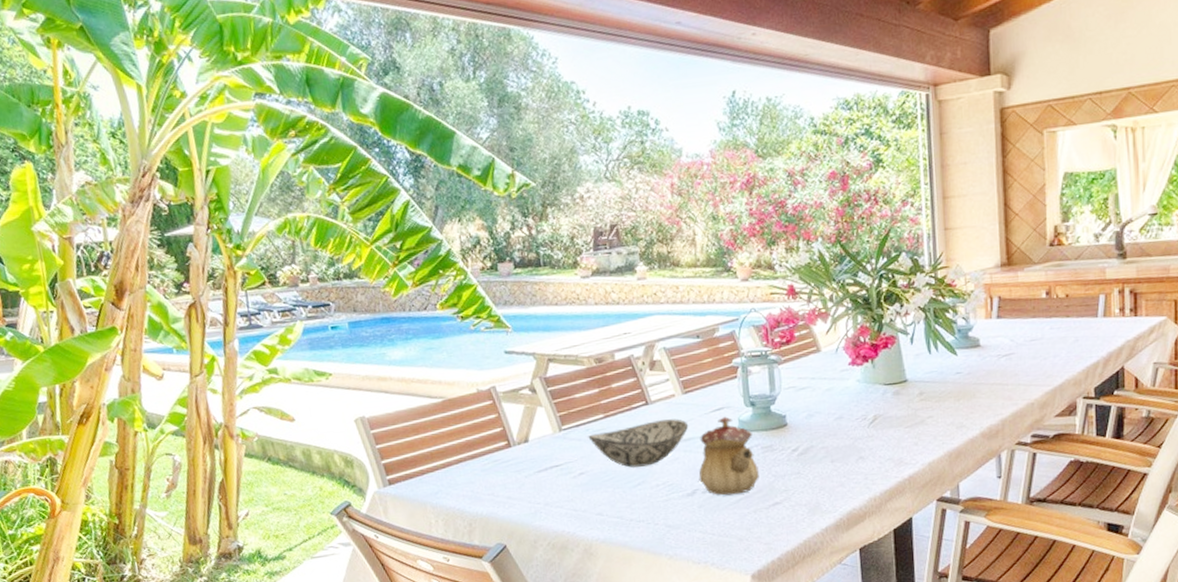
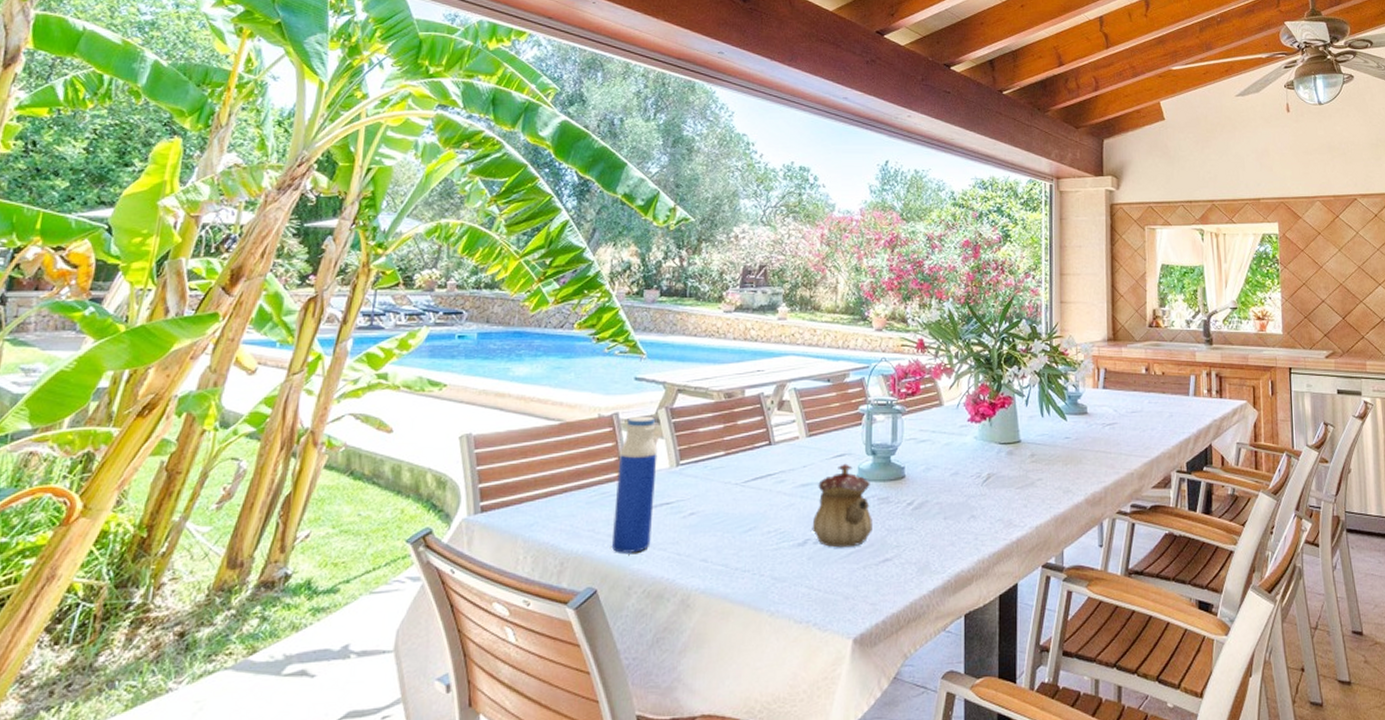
water bottle: none [503,387,548,513] -> present [611,417,658,553]
decorative bowl: present [588,418,689,468] -> none [705,462,809,511]

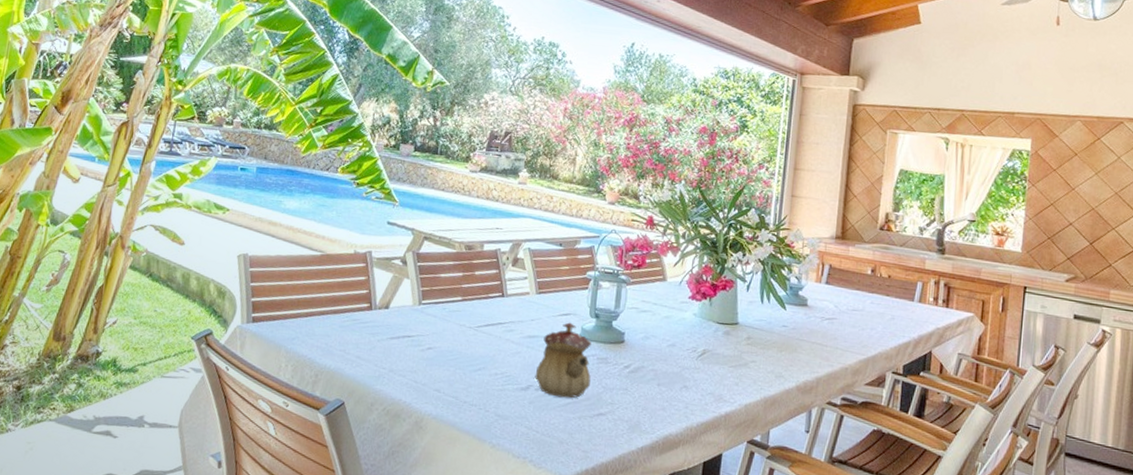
water bottle: present [611,417,658,553] -> none [358,256,404,375]

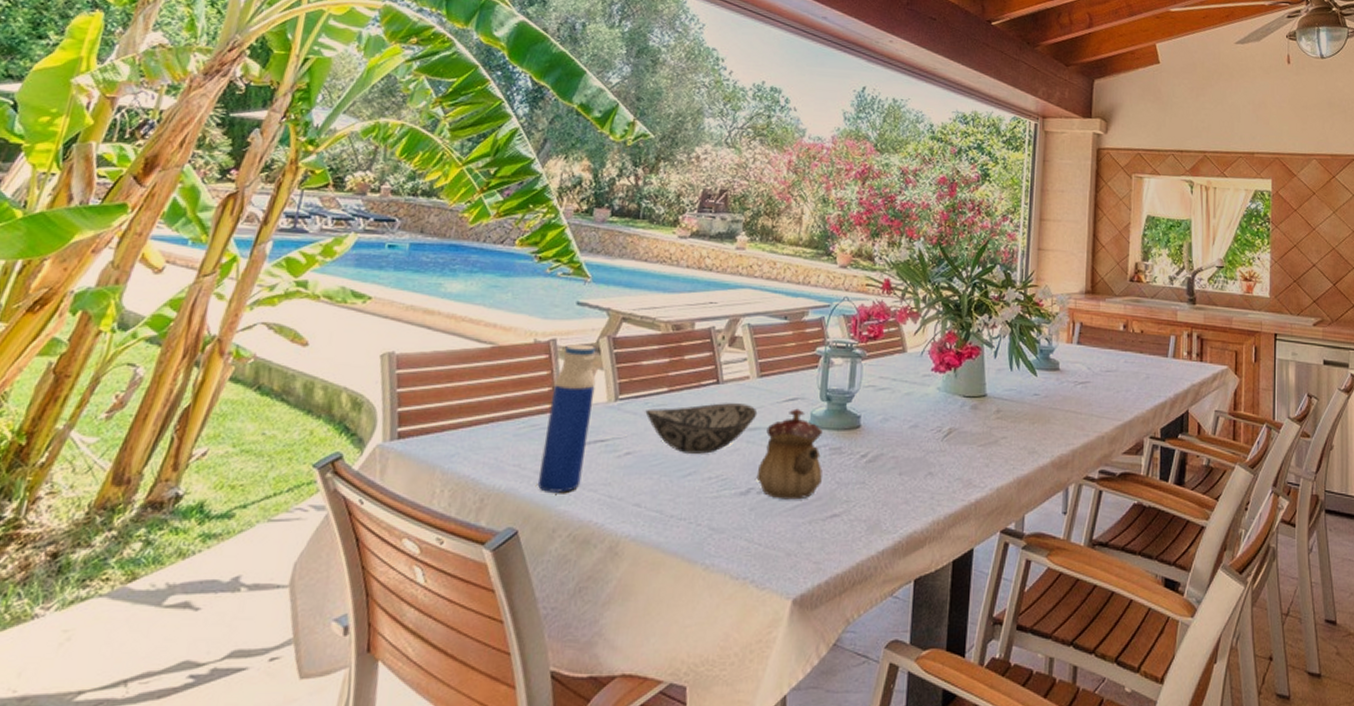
water bottle: none [358,256,404,375] -> present [537,345,597,492]
decorative bowl: none [443,313,536,354] -> present [645,403,758,454]

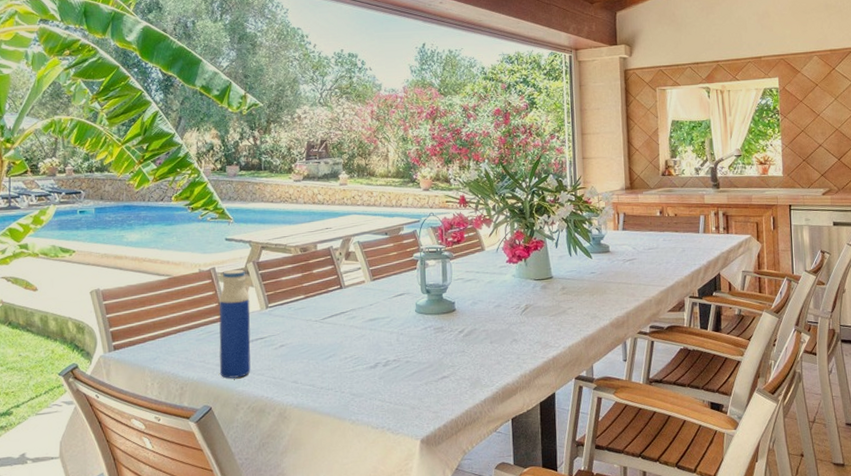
decorative bowl: present [645,403,758,454] -> none [290,301,375,342]
teapot: present [756,408,823,500] -> none [381,301,431,369]

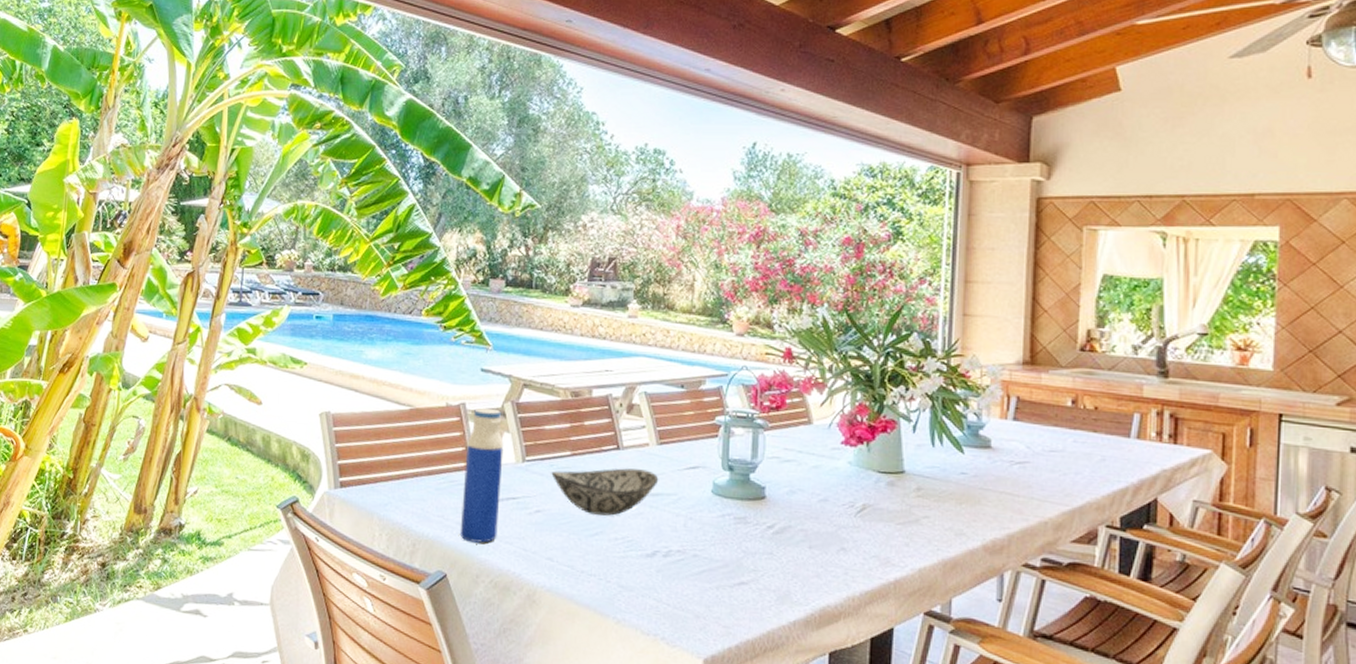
decorative bowl: none [290,301,375,342] -> present [551,468,659,516]

